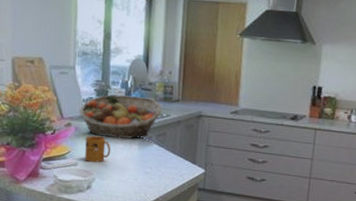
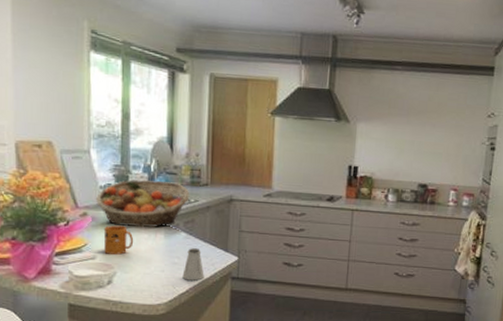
saltshaker: none [153,159,173,190] -> present [182,248,204,281]

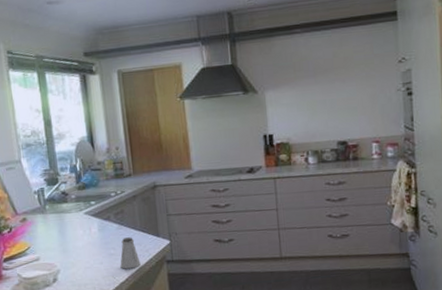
fruit basket: present [95,180,190,228] -> none [31,177,116,226]
mug: present [104,225,134,255] -> none [44,225,72,254]

